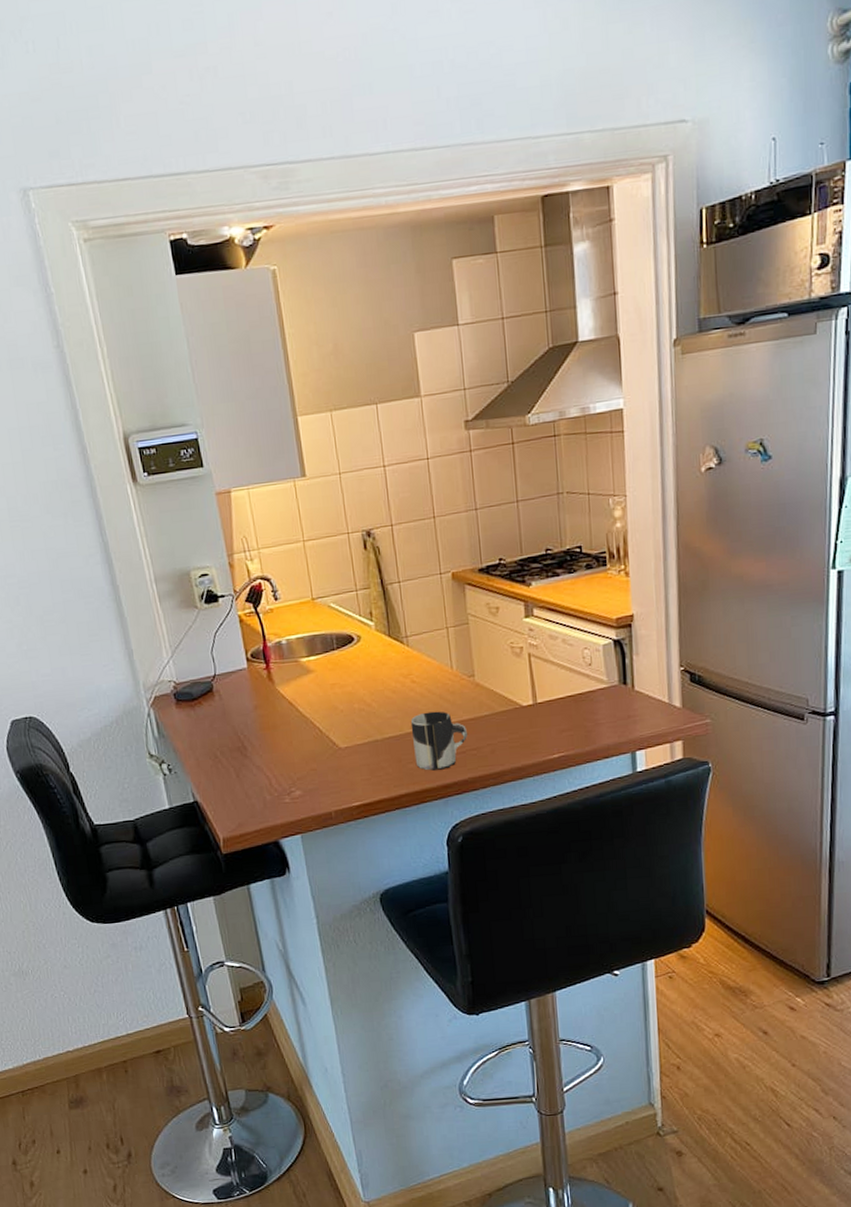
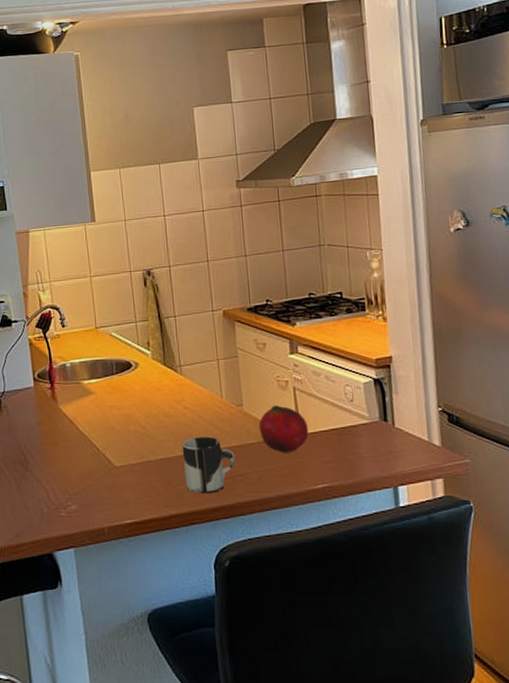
fruit: none [491,674,544,724] -> present [258,405,308,453]

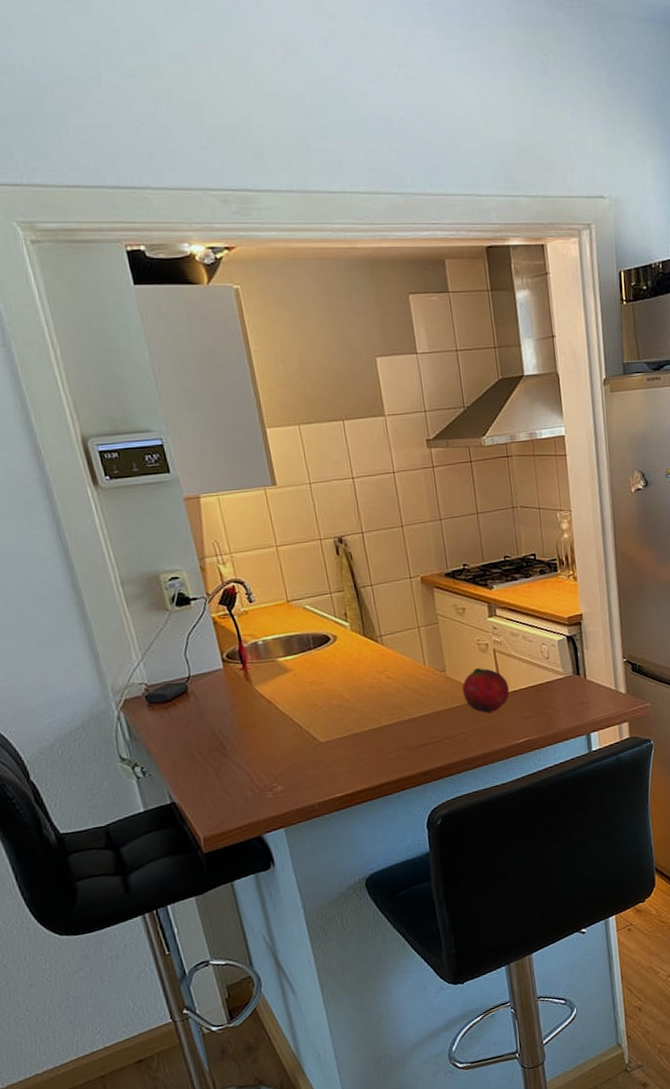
cup: present [182,436,236,493] -> none [388,704,442,760]

